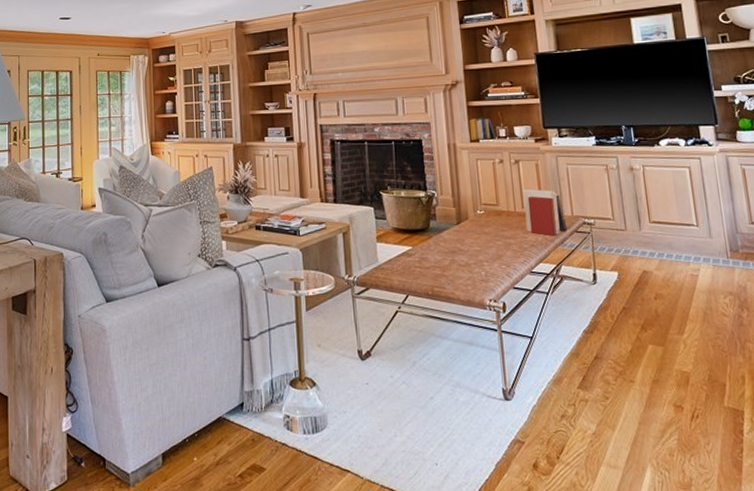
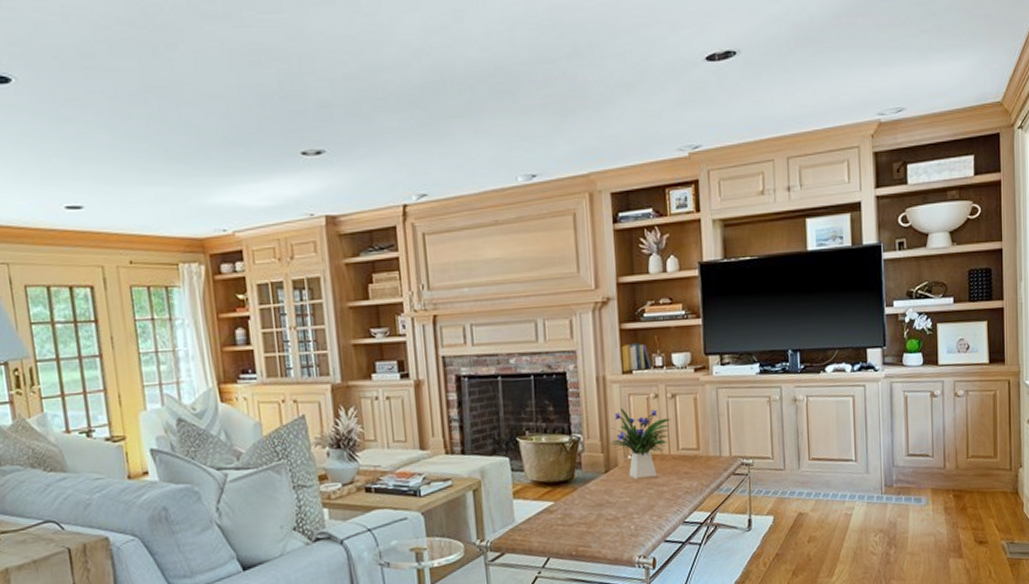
flower arrangement: none [461,170,516,233] -> present [610,408,671,481]
books: present [523,188,568,236] -> none [679,427,725,481]

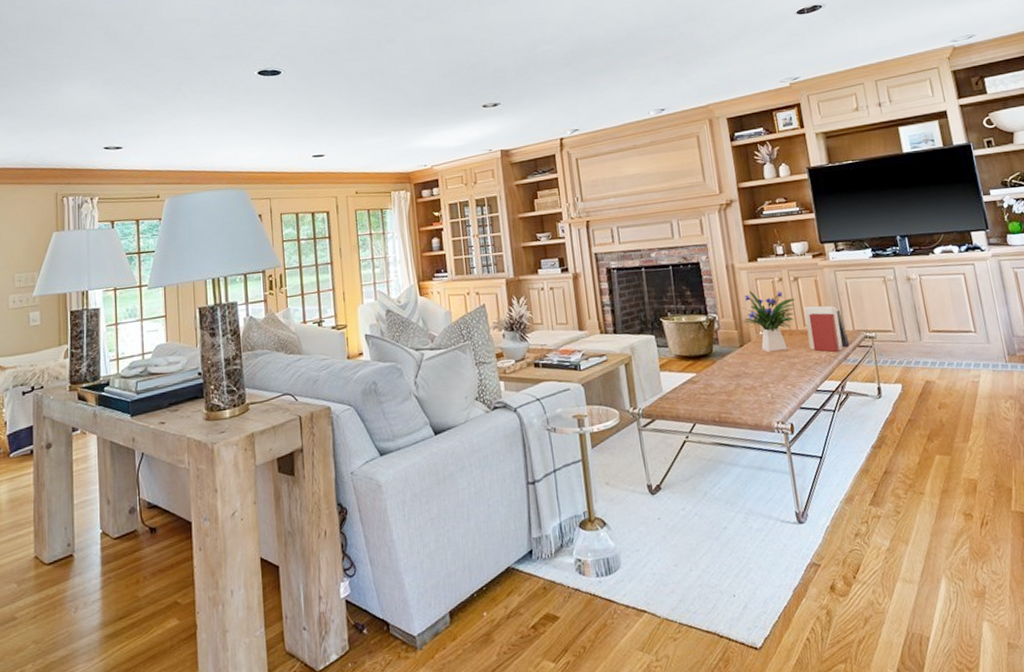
books: present [621,342,652,372] -> none [745,235,774,260]
books: none [679,427,725,481] -> present [803,305,850,353]

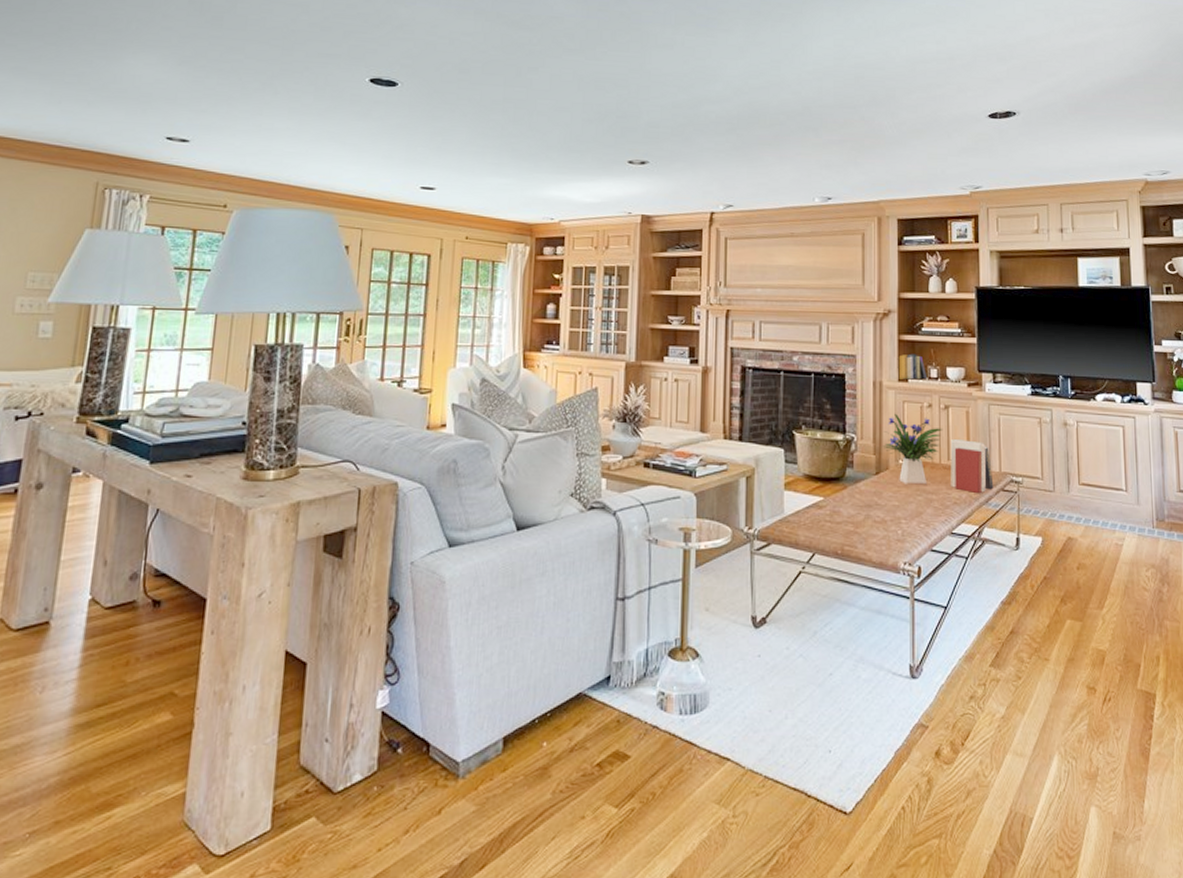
books: none [745,235,774,260] -> present [898,353,927,380]

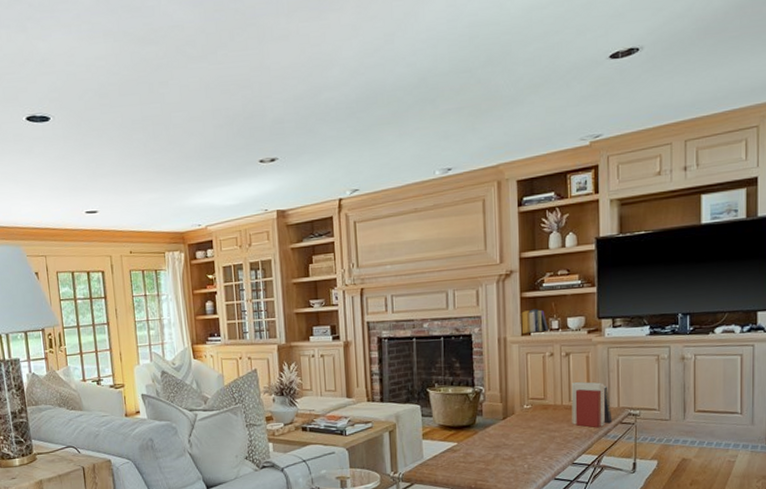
flower arrangement: present [882,413,943,486] -> none [508,364,565,427]

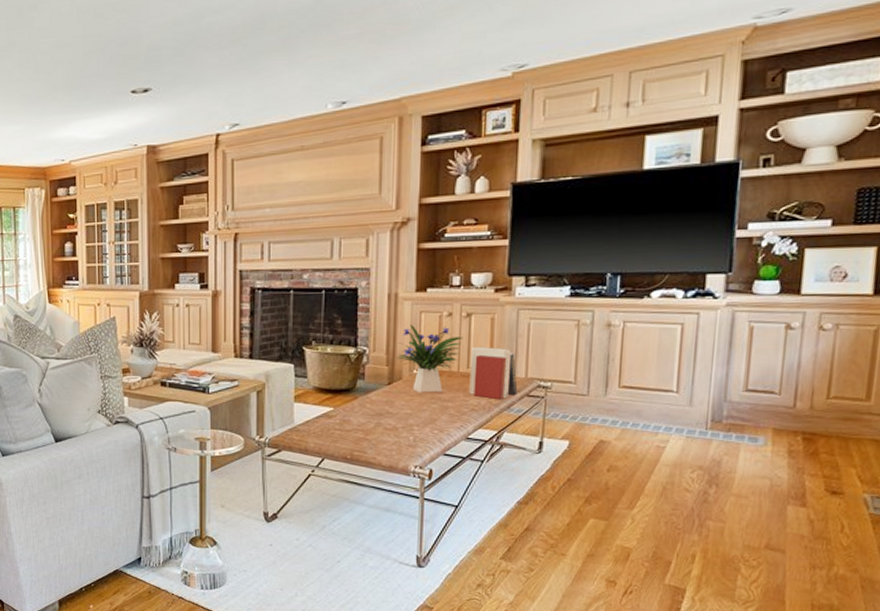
flower arrangement: none [508,364,565,427] -> present [396,324,464,395]
books: present [521,308,548,334] -> none [416,262,448,290]

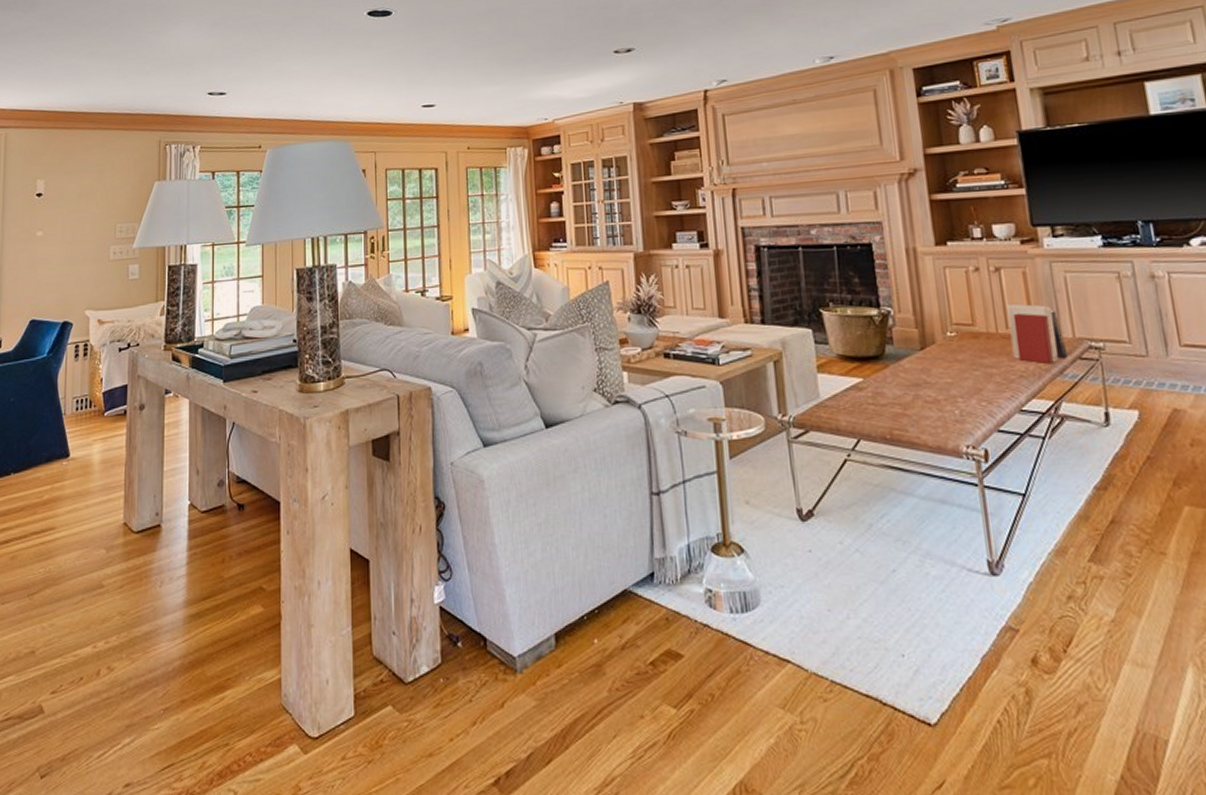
flower arrangement: present [396,324,464,395] -> none [924,281,997,360]

